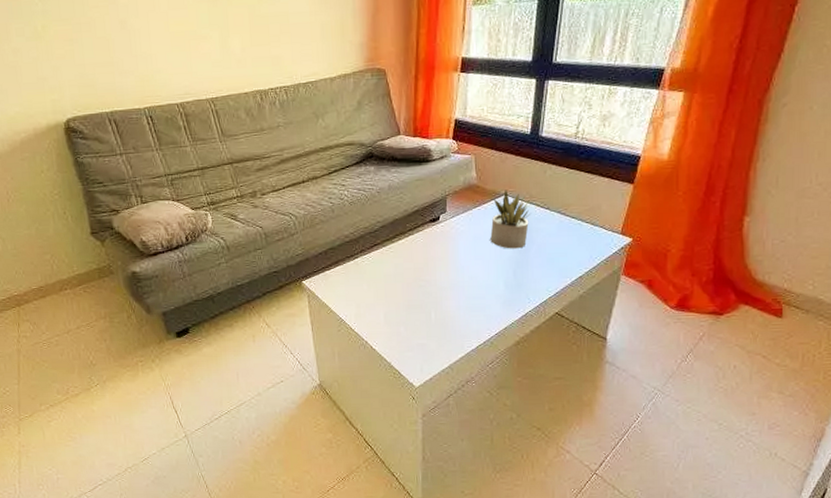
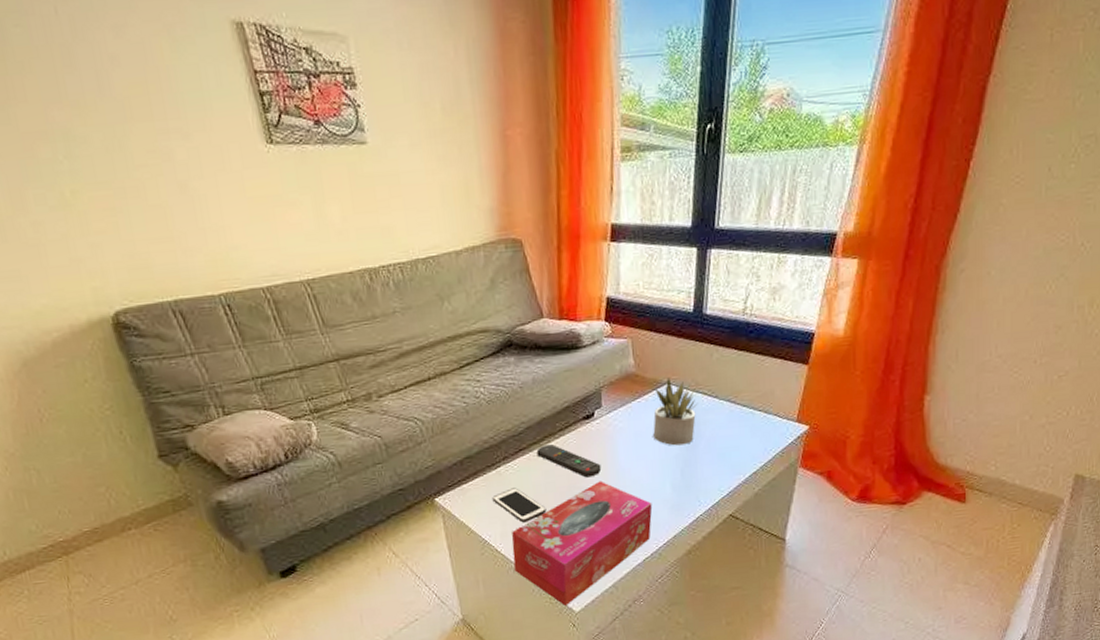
cell phone: none [349,276,395,307] -> present [492,488,547,523]
tissue box: none [364,275,487,381] -> present [511,480,653,607]
remote control: none [389,242,444,272] -> present [536,444,602,478]

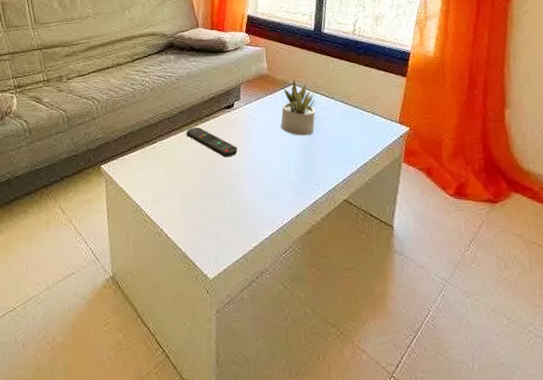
cell phone: present [492,488,547,523] -> none [147,161,191,193]
tissue box: present [511,480,653,607] -> none [160,161,279,273]

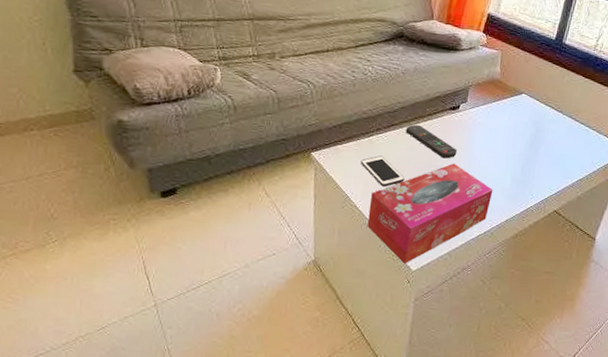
cell phone: none [147,161,191,193] -> present [360,156,405,187]
tissue box: none [160,161,279,273] -> present [367,163,493,264]
succulent plant: present [281,80,318,136] -> none [504,88,546,146]

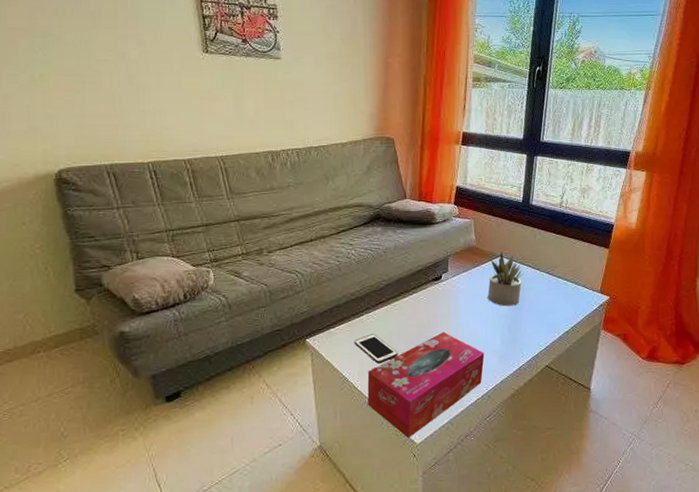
remote control: present [405,125,457,159] -> none [393,300,445,329]
succulent plant: none [504,88,546,146] -> present [488,251,524,306]

